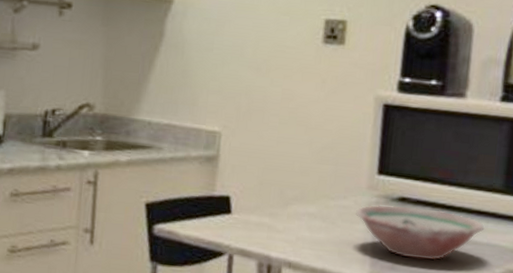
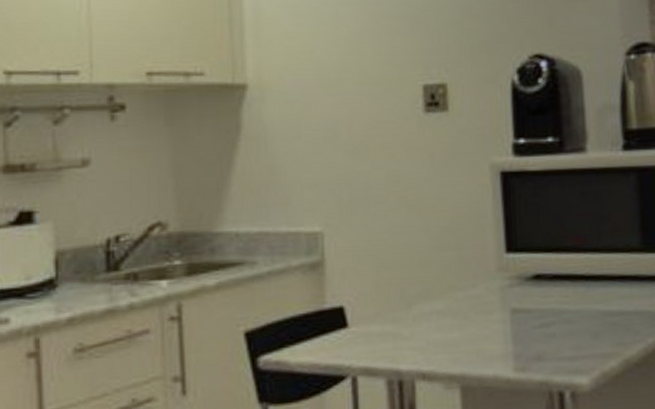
bowl: present [354,204,485,261] -> none [487,282,629,344]

